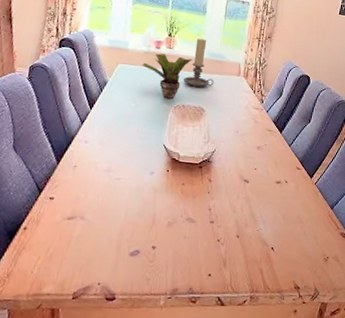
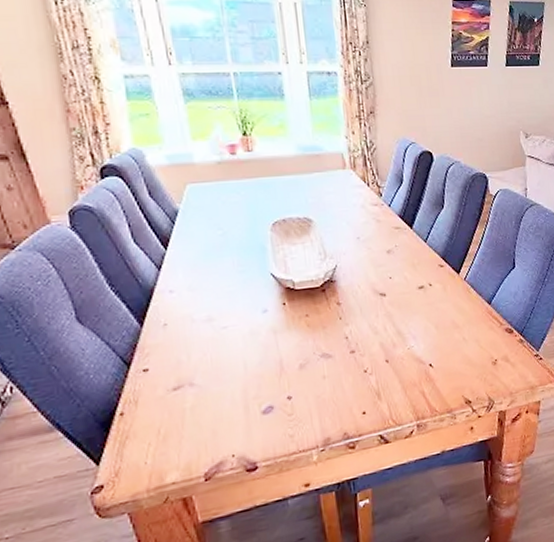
potted plant: present [142,53,193,100] -> none [217,159,281,217]
candle holder: present [183,38,214,88] -> none [276,130,316,194]

